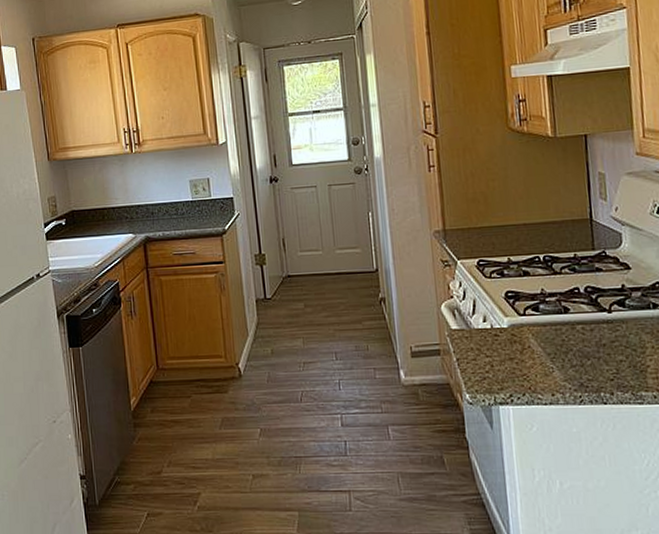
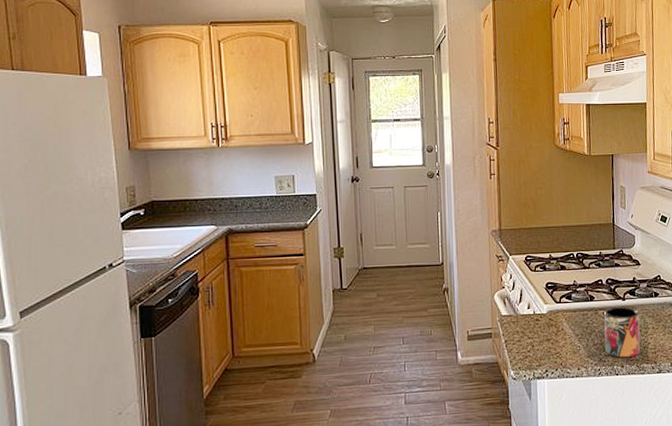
mug: none [584,321,636,384] -> present [604,307,640,358]

